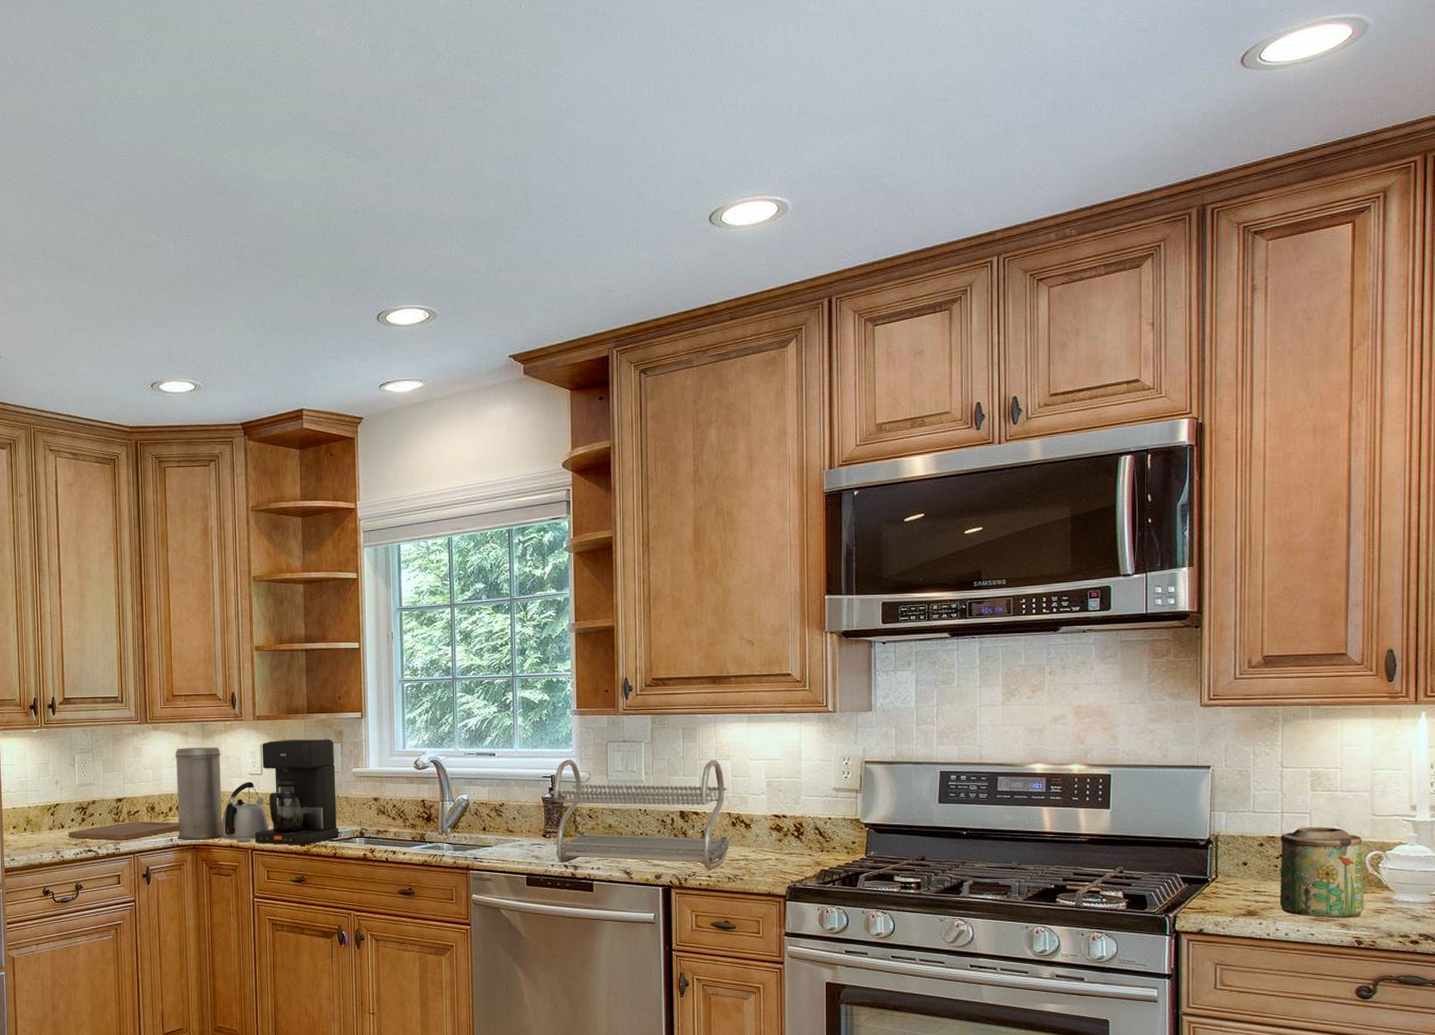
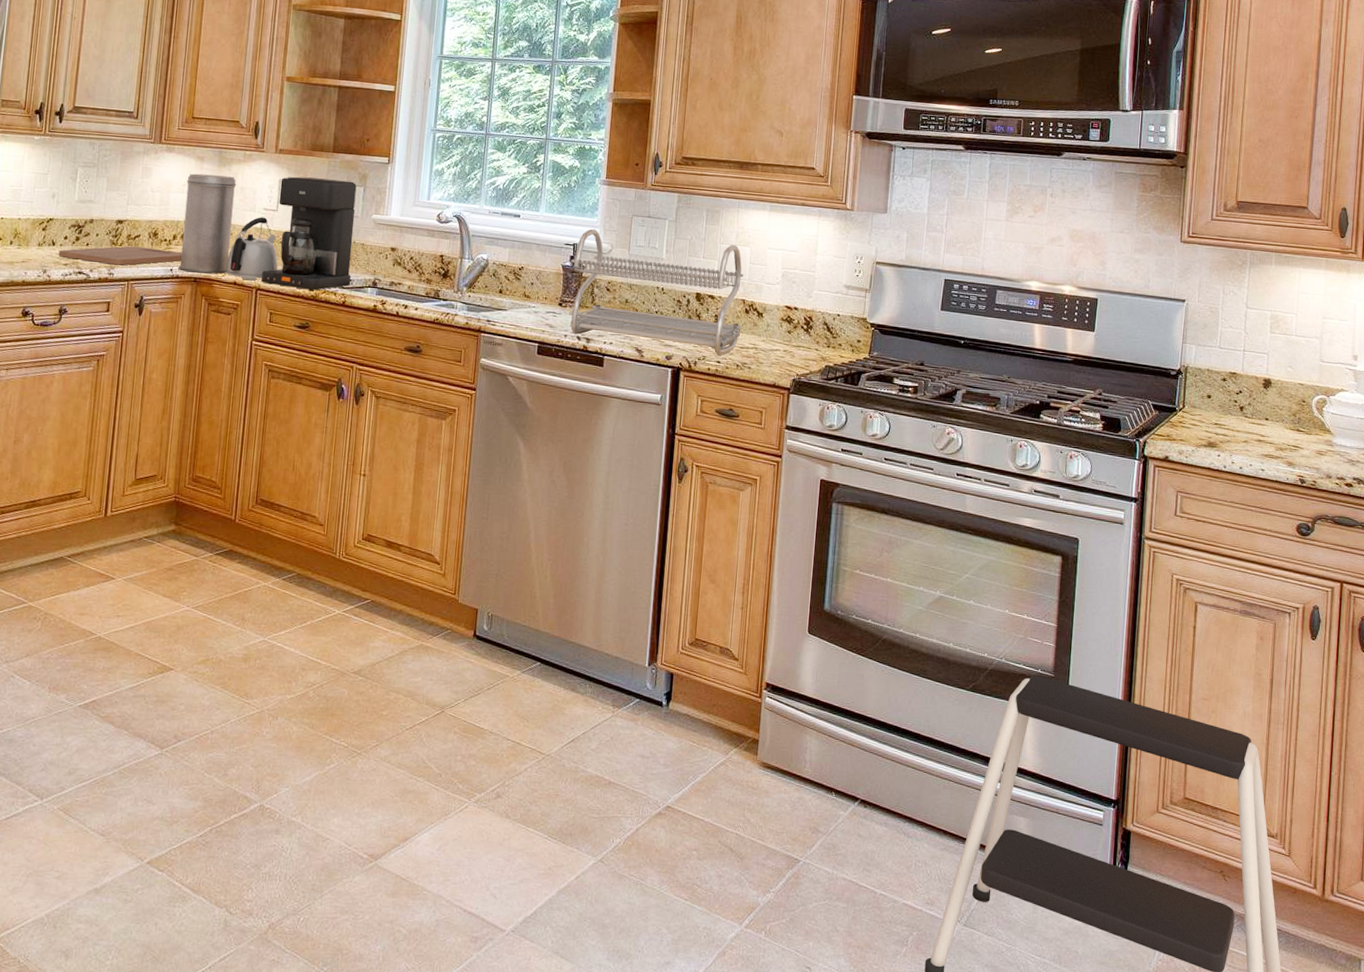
canister: present [1279,826,1364,919] -> none [1236,366,1311,457]

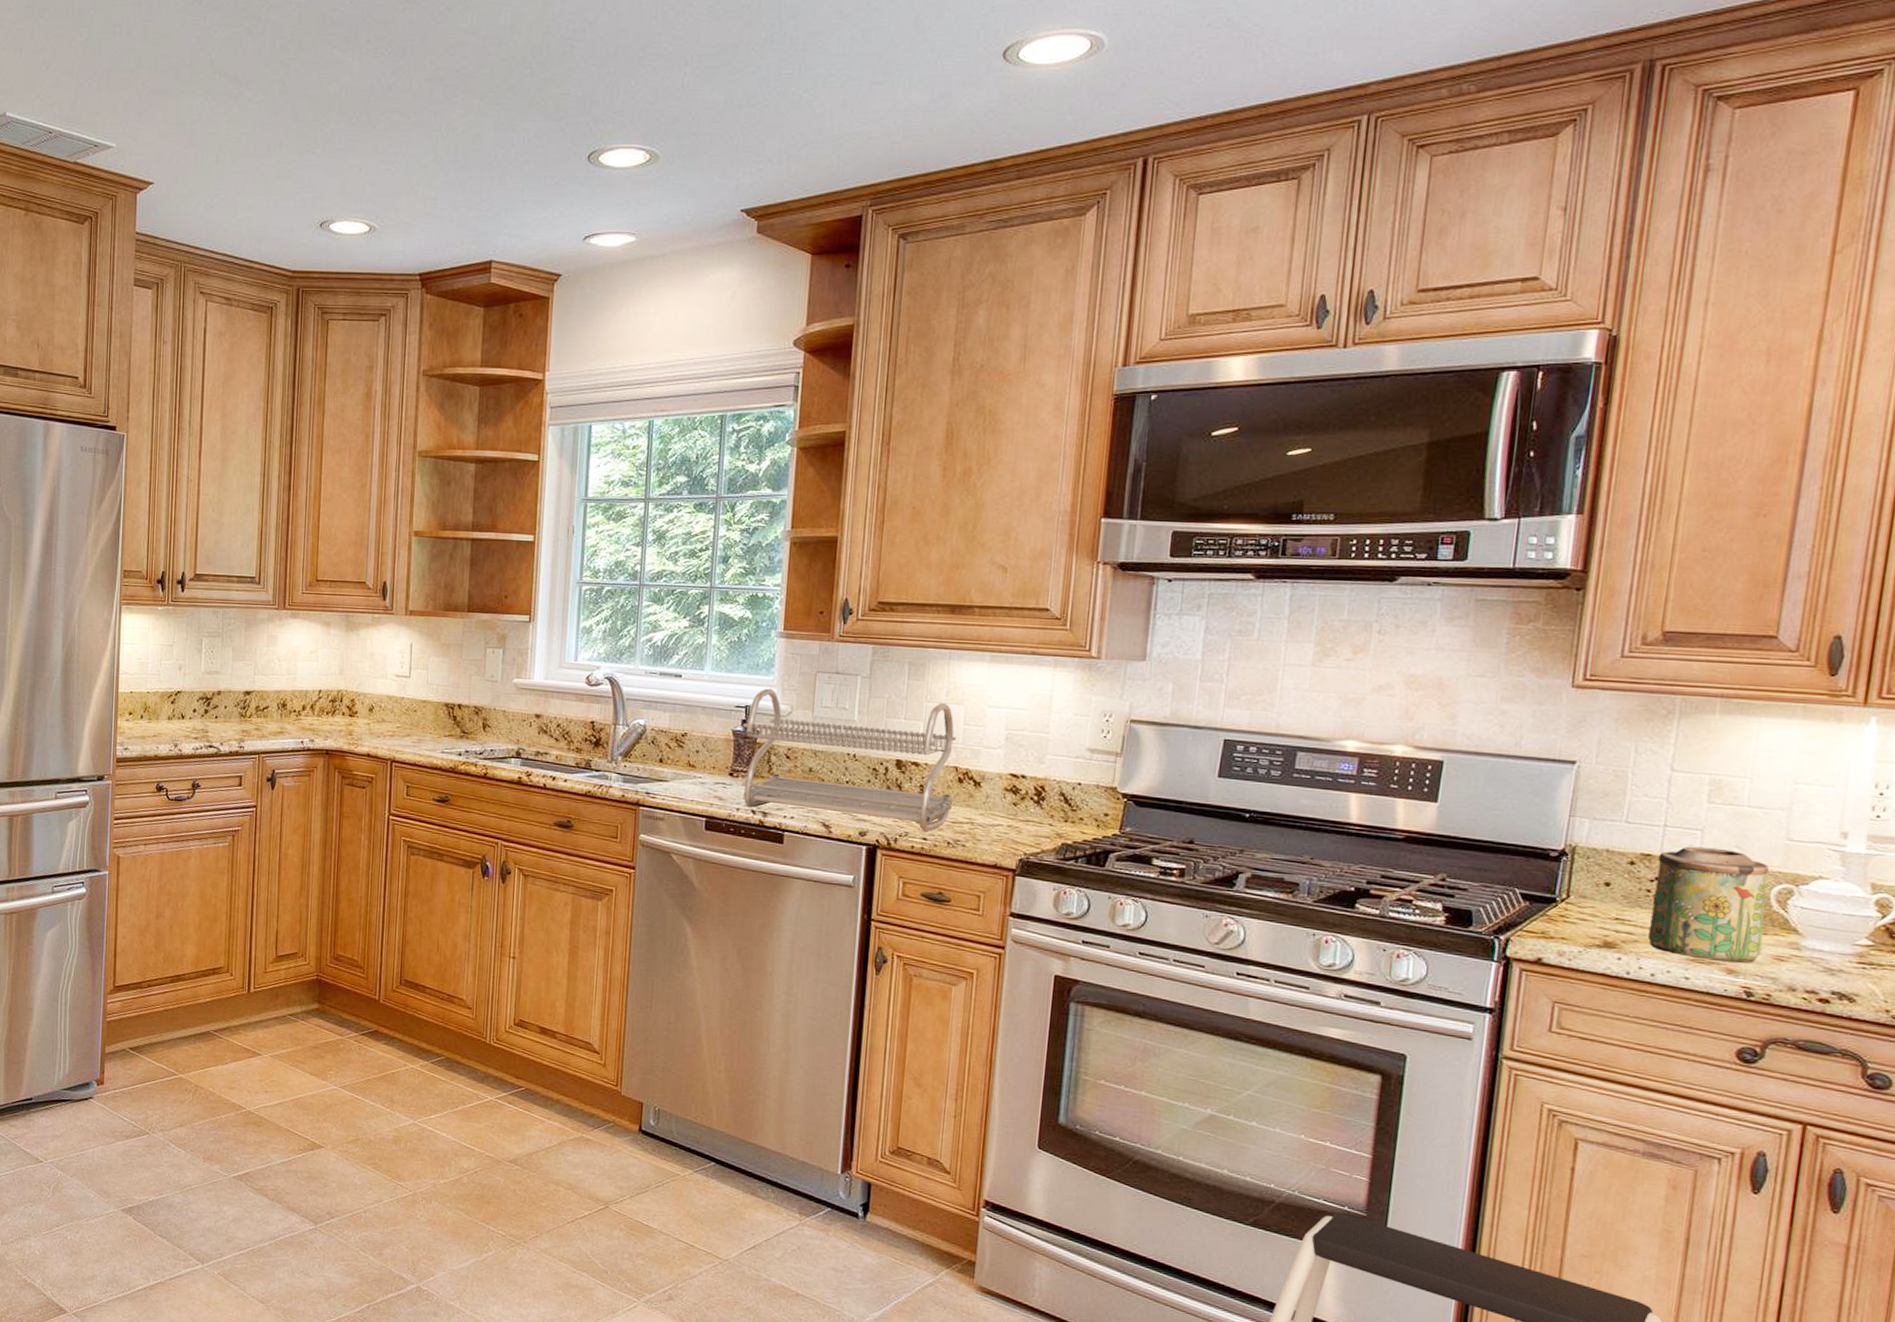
cutting board: present [58,246,182,266] -> none [188,718,312,738]
canister: present [179,173,237,274] -> none [310,640,366,746]
kettle: present [224,217,278,281] -> none [357,684,414,752]
coffee maker: present [261,176,357,291] -> none [396,639,495,762]
canister: none [1236,366,1311,457] -> present [1647,846,1770,963]

